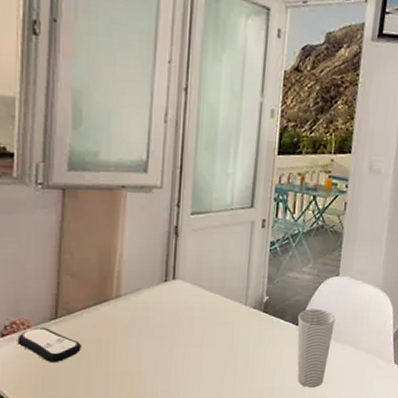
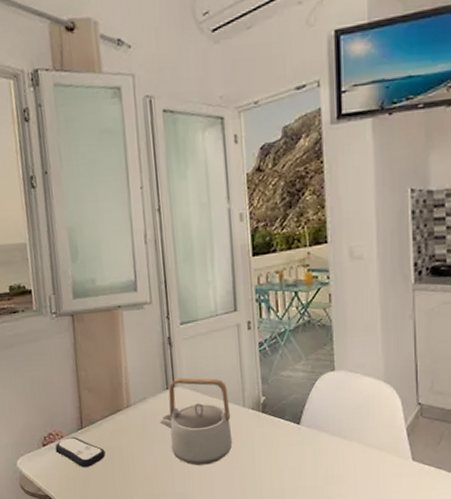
teapot: none [151,270,231,363] -> present [159,377,233,465]
cup: present [297,308,335,388] -> none [297,406,338,488]

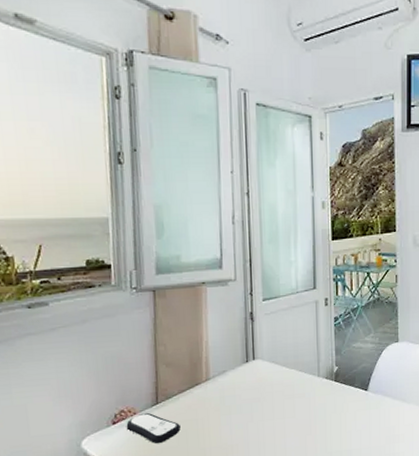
teapot: present [159,377,233,465] -> none [237,350,307,434]

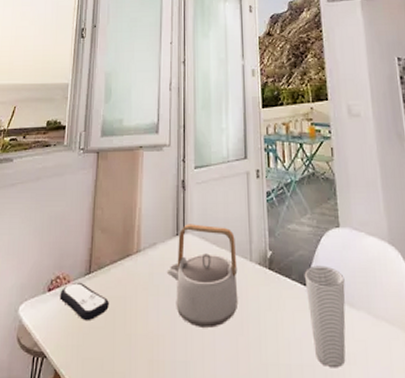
teapot: none [237,350,307,434] -> present [166,224,239,328]
cup: none [366,373,400,447] -> present [304,265,346,368]

